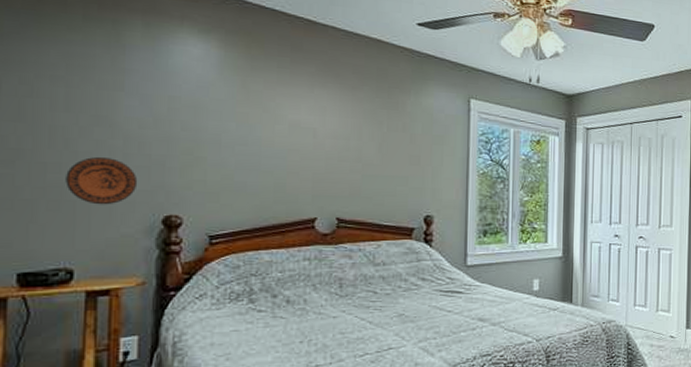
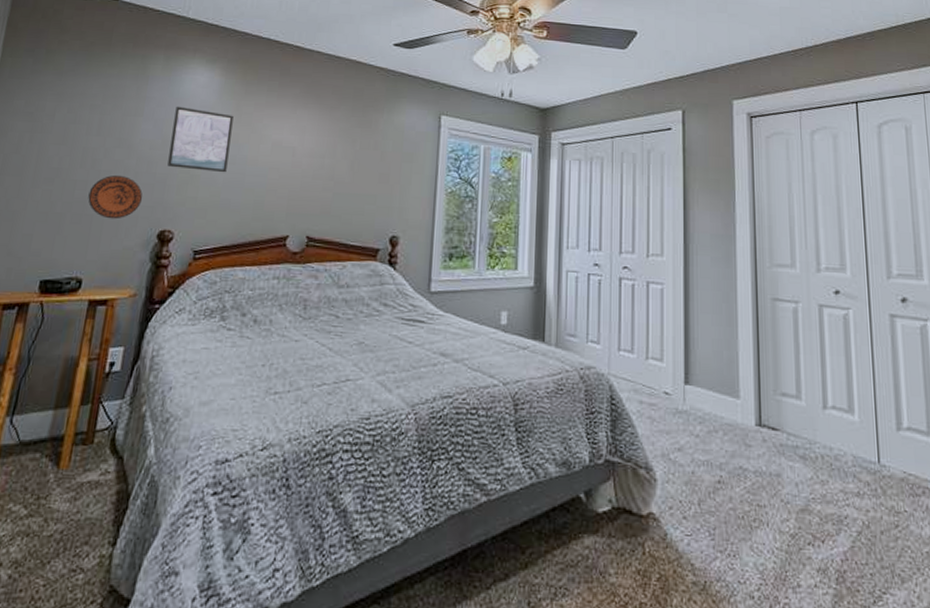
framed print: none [164,80,240,155] -> present [167,106,234,173]

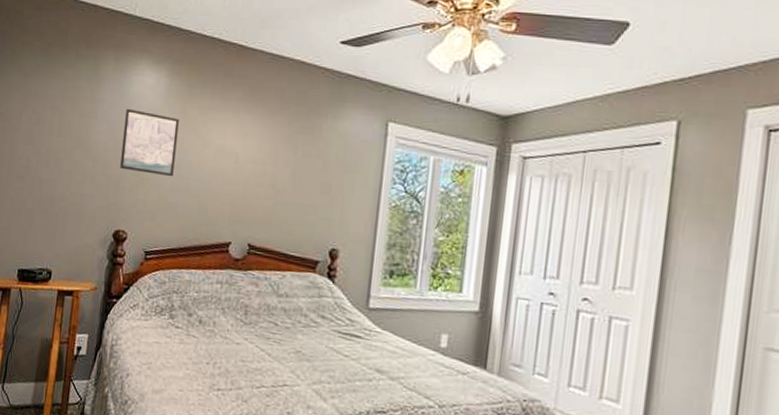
decorative plate: present [88,174,143,219] -> none [53,175,100,218]

